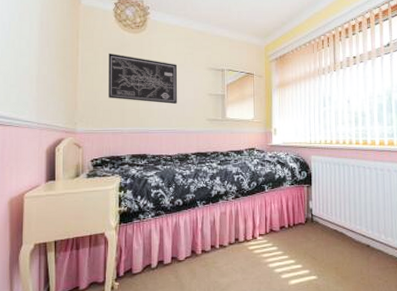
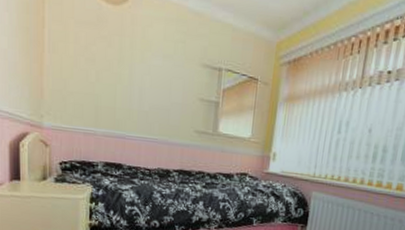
wall art: present [108,53,178,104] -> none [80,28,165,106]

